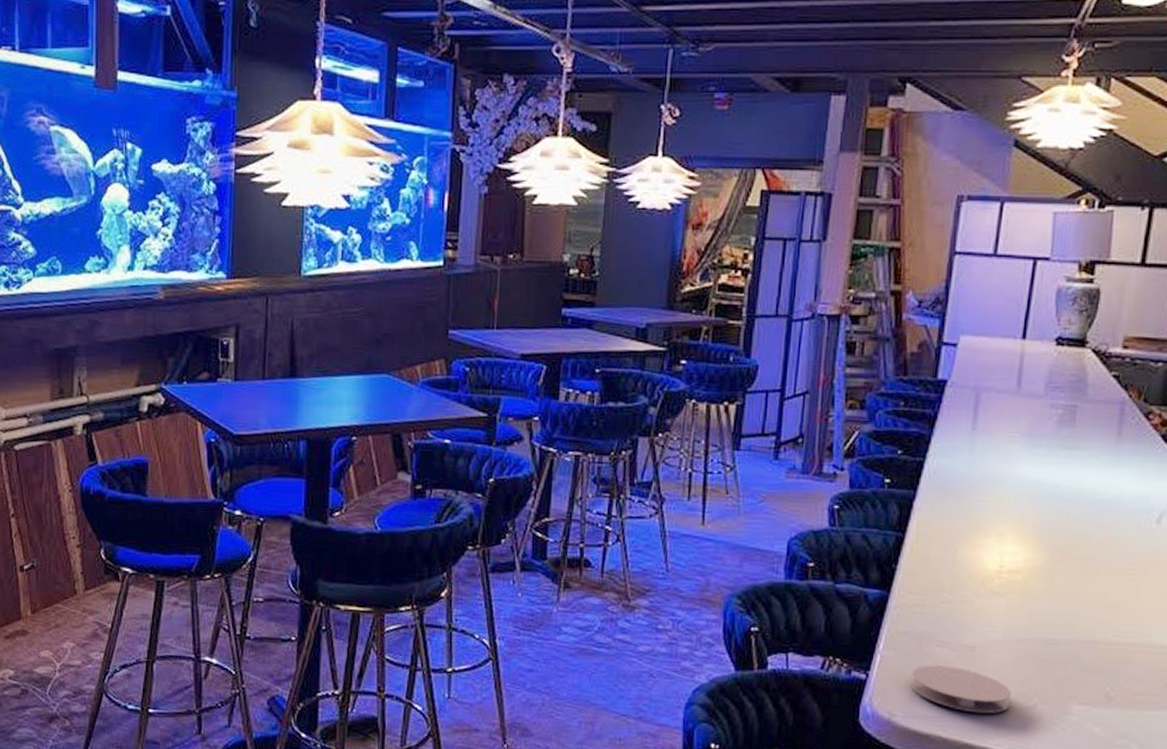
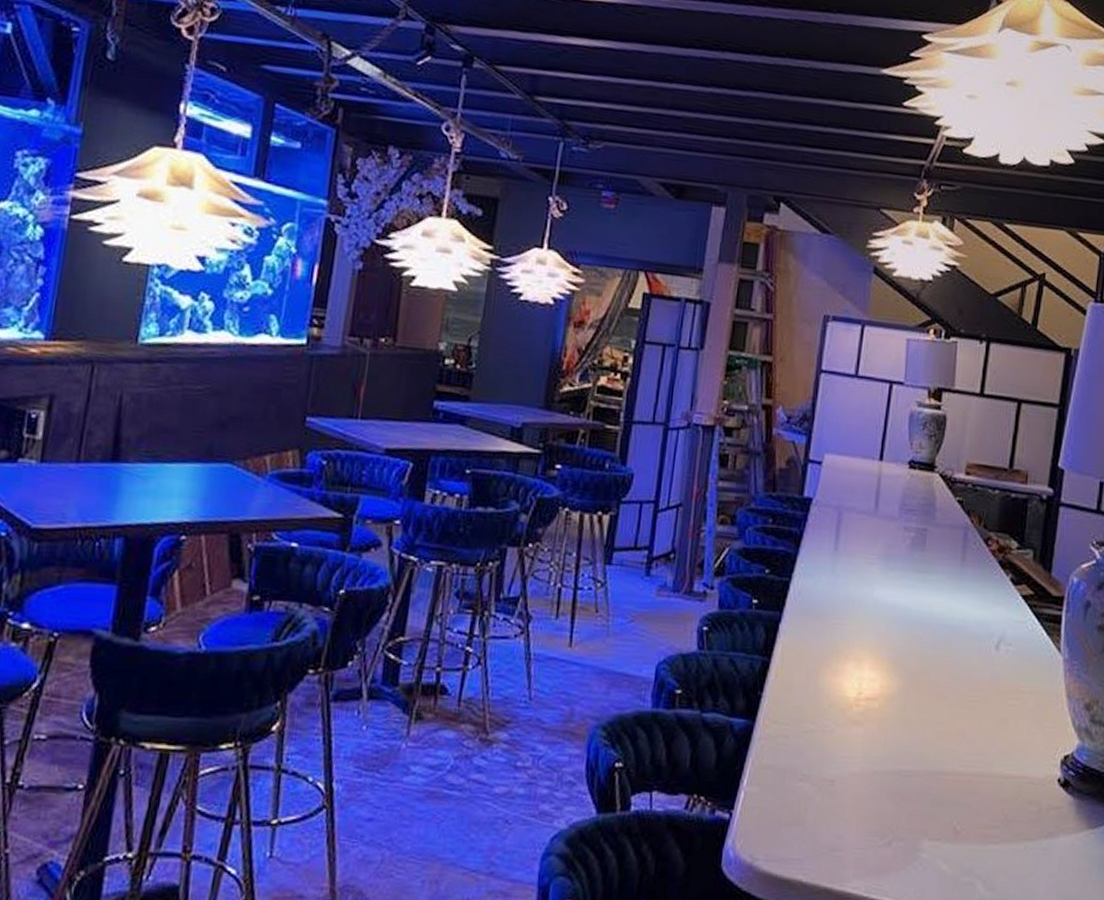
coaster: present [910,665,1011,714] -> none [772,801,868,854]

